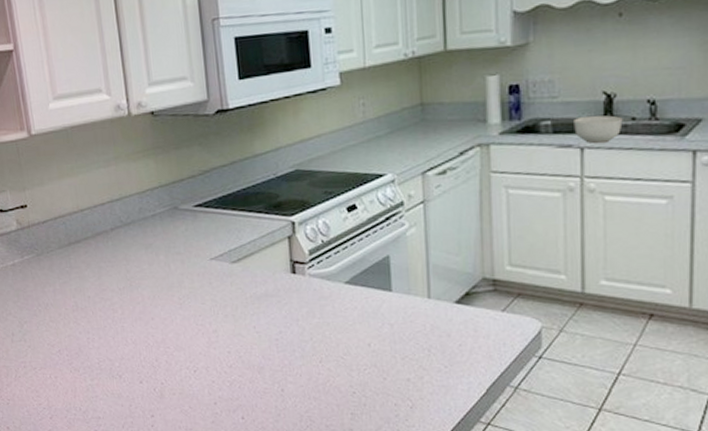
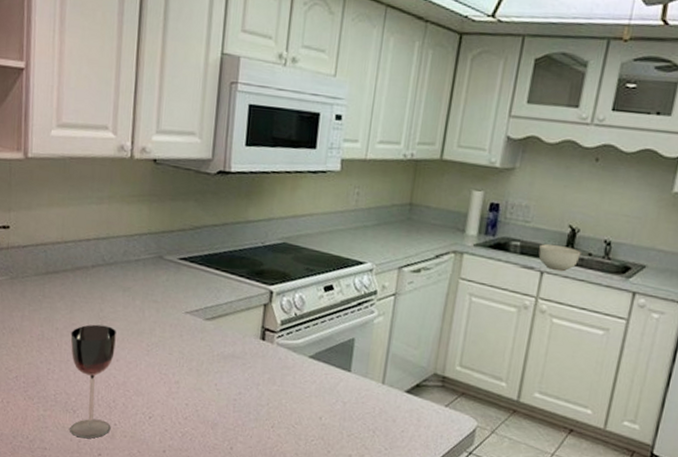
wineglass: none [102,286,159,402] -> present [70,324,116,439]

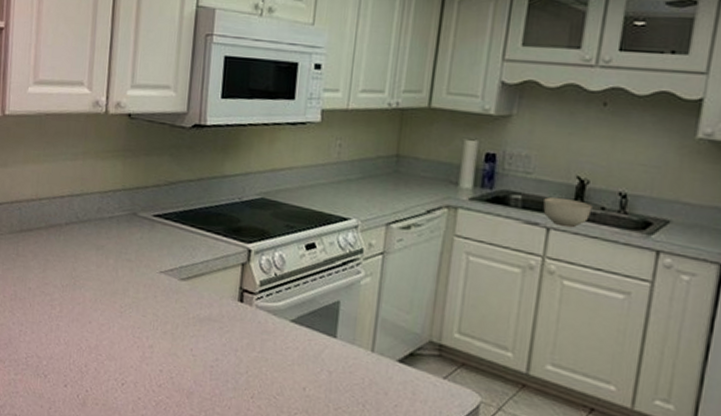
wineglass: present [70,324,116,439] -> none [40,284,89,406]

